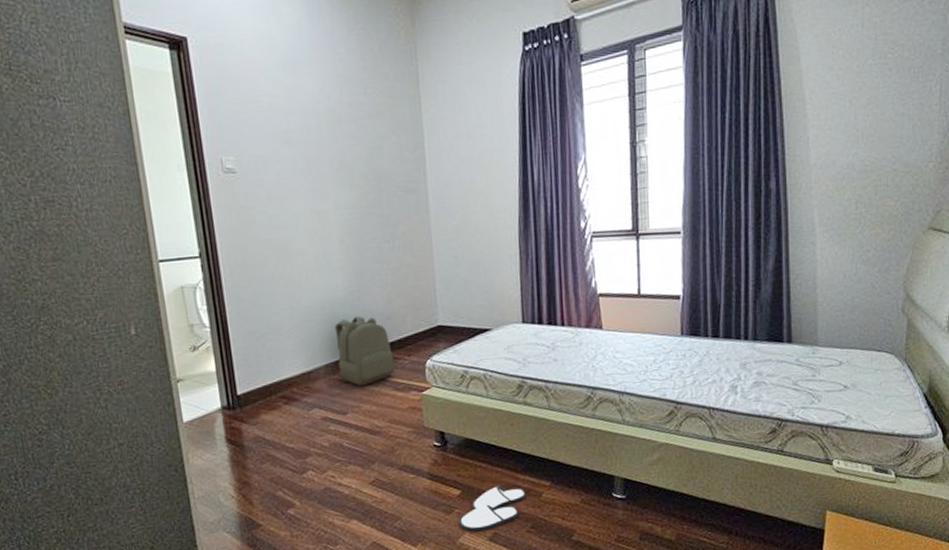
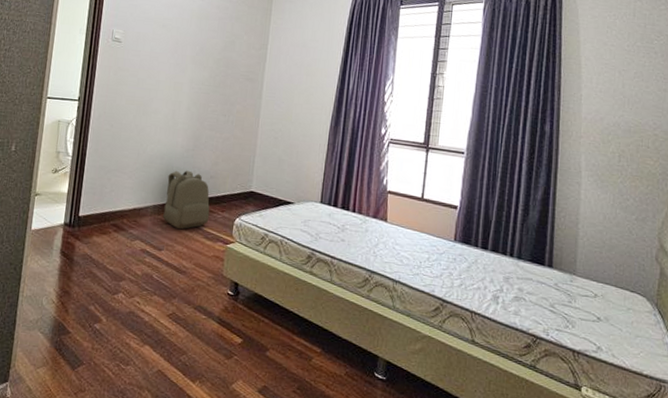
slippers: present [459,486,526,532] -> none [235,342,298,382]

